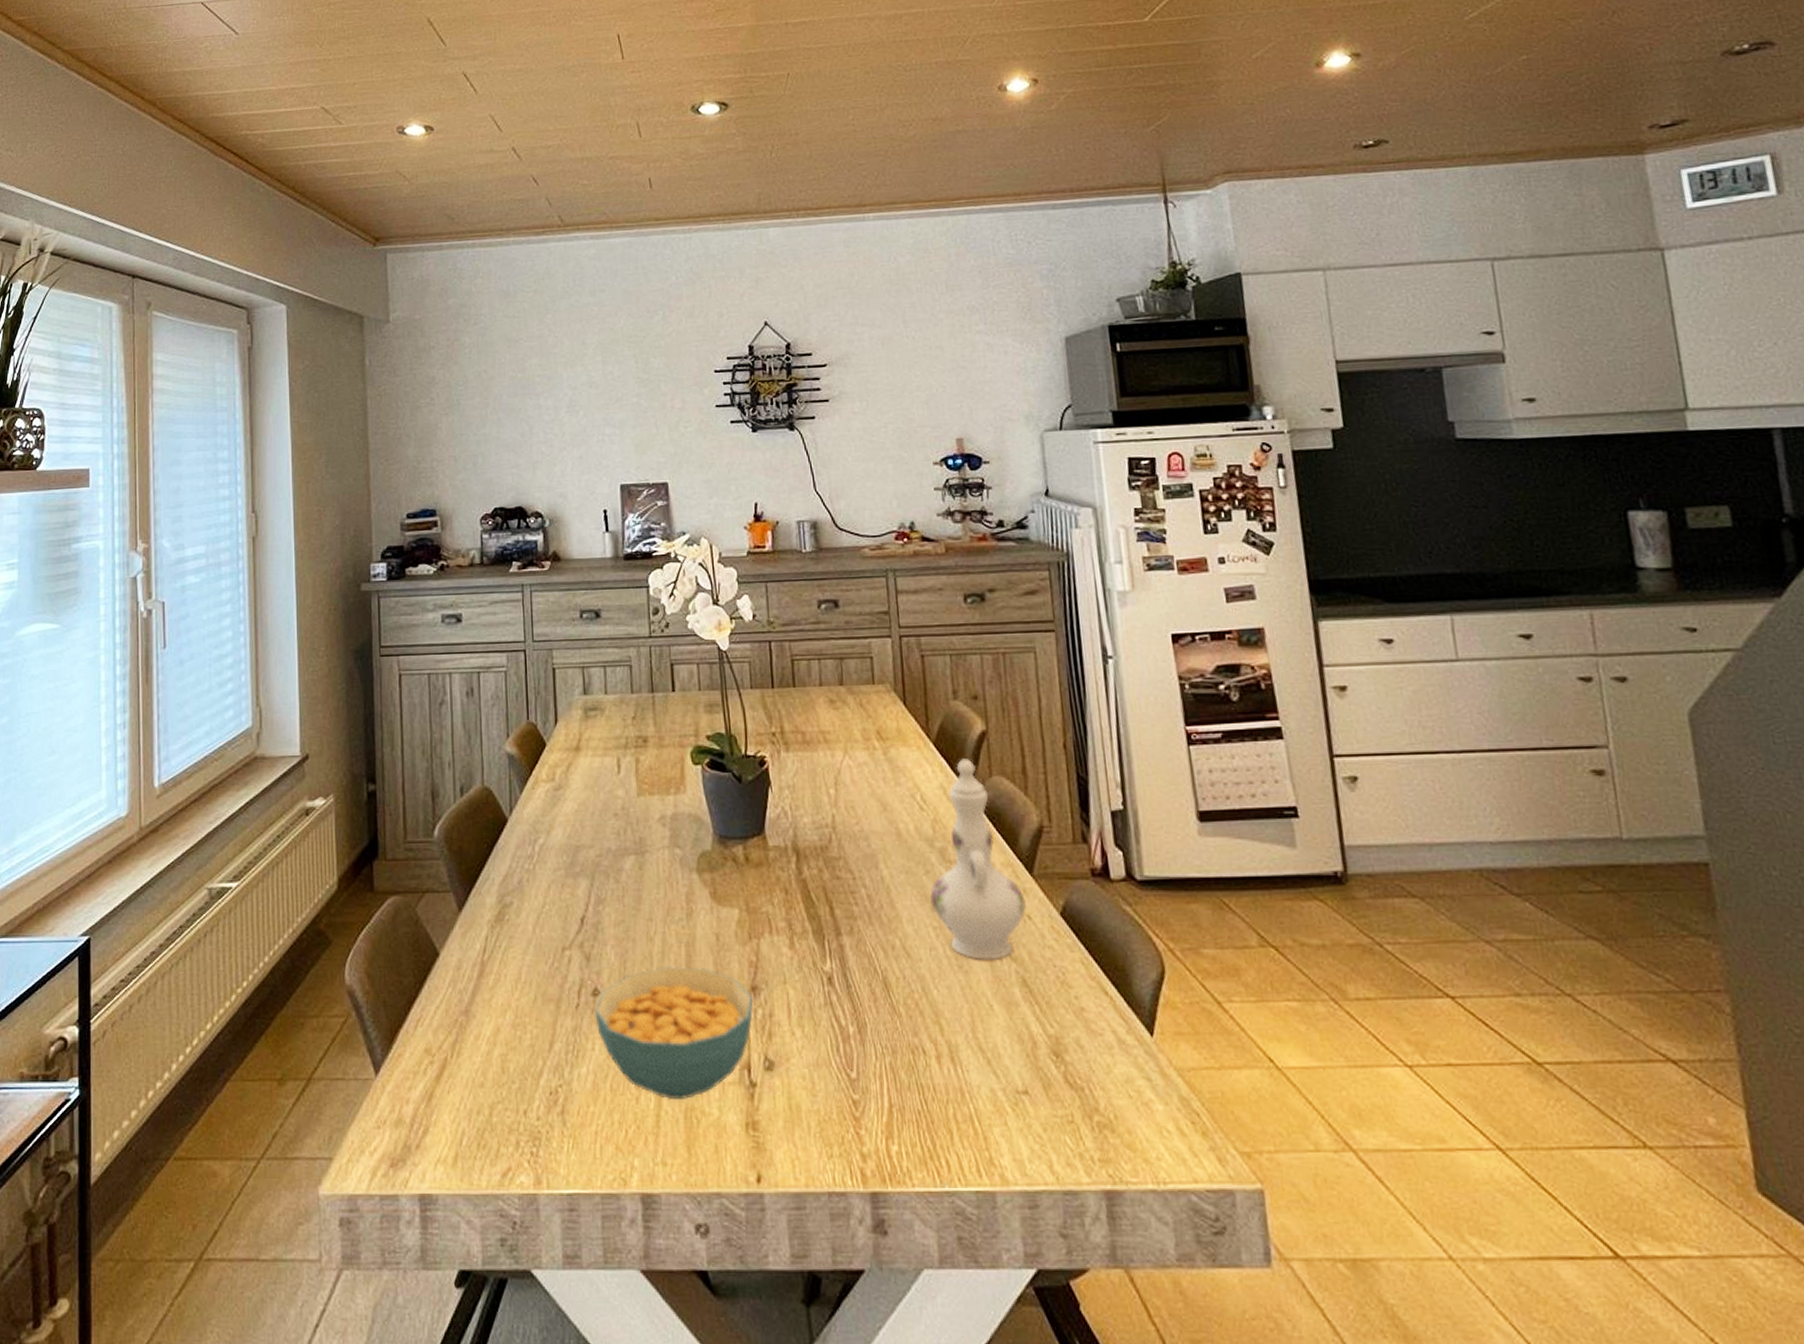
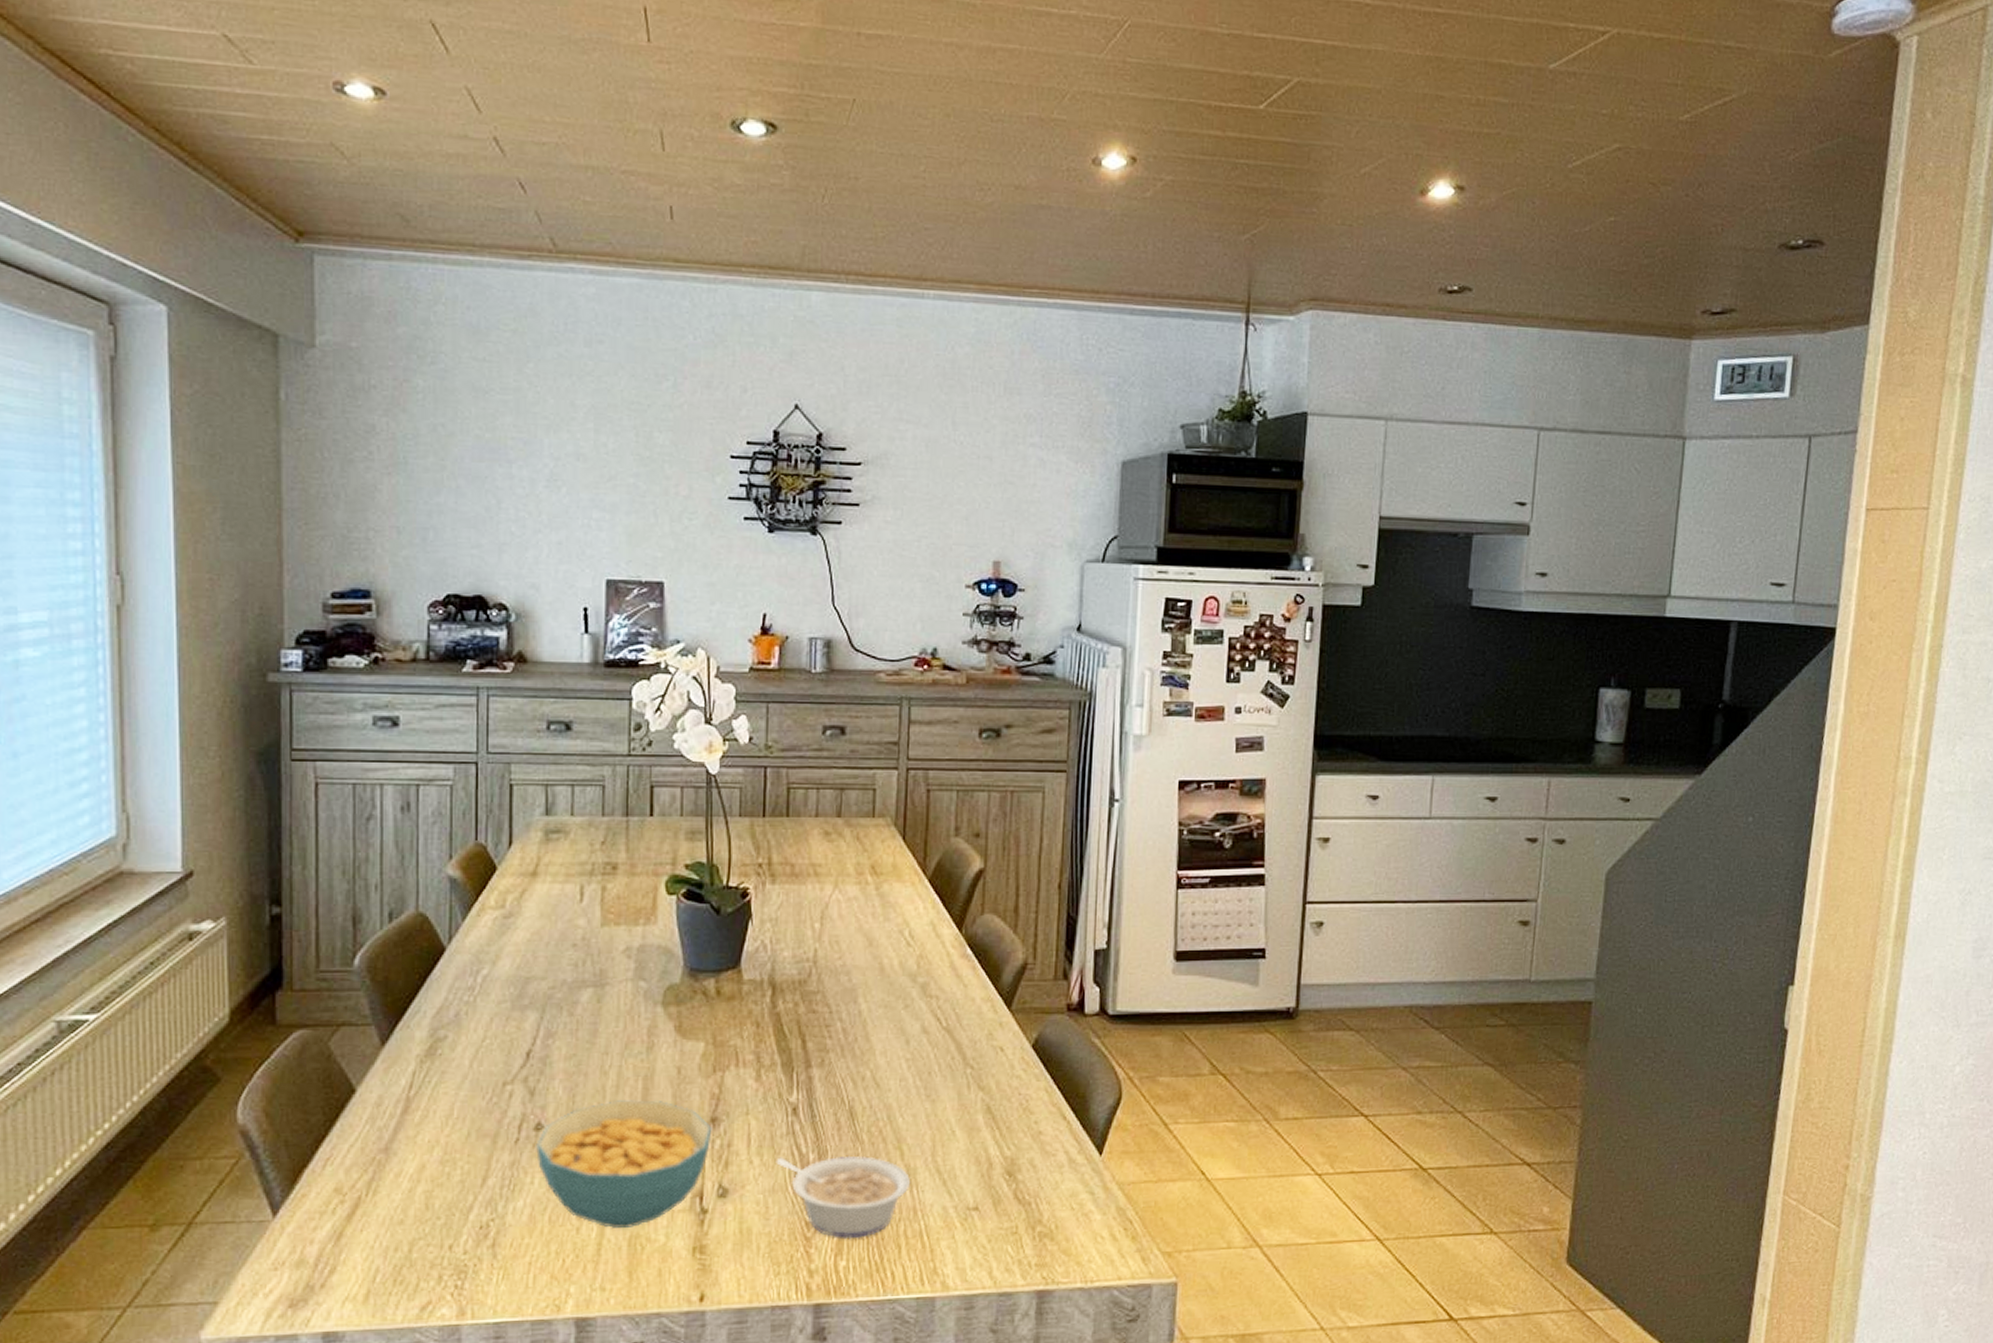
legume: none [817,1029,954,1122] -> present [776,1155,910,1240]
ewer: present [930,759,1026,960] -> none [906,896,1000,1089]

